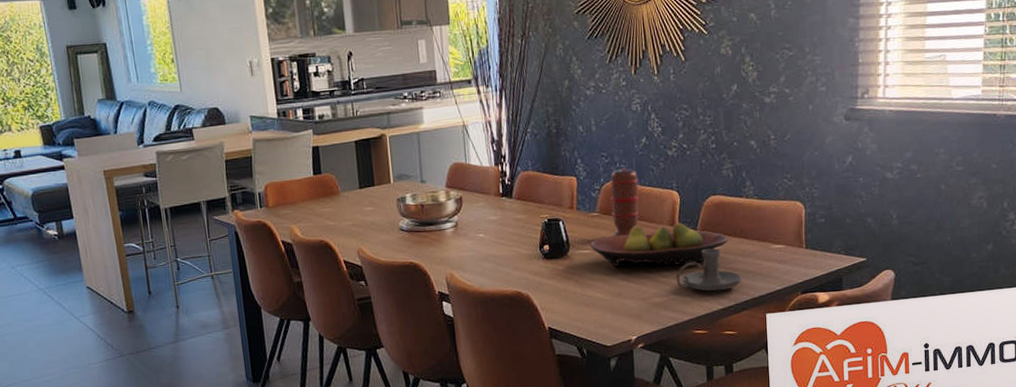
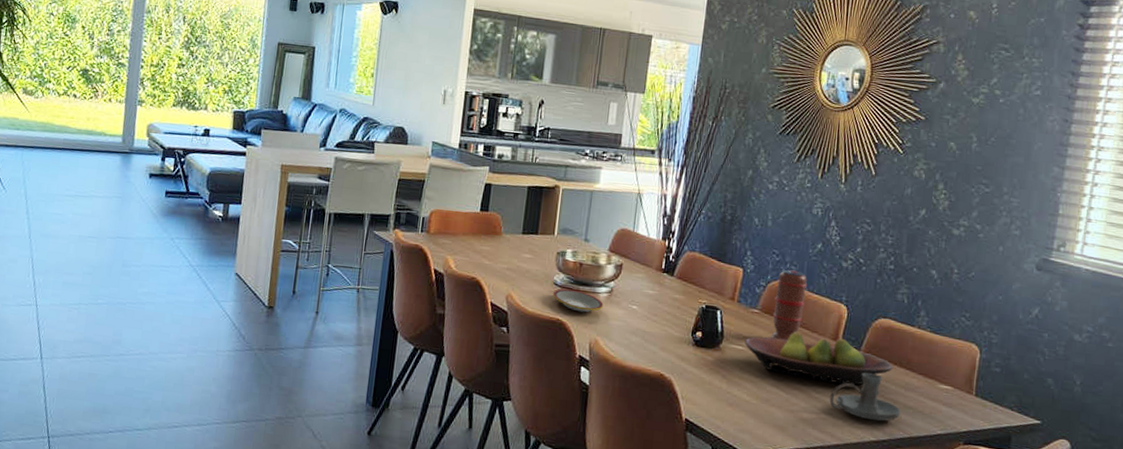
plate: none [402,231,452,252] -> present [553,289,603,313]

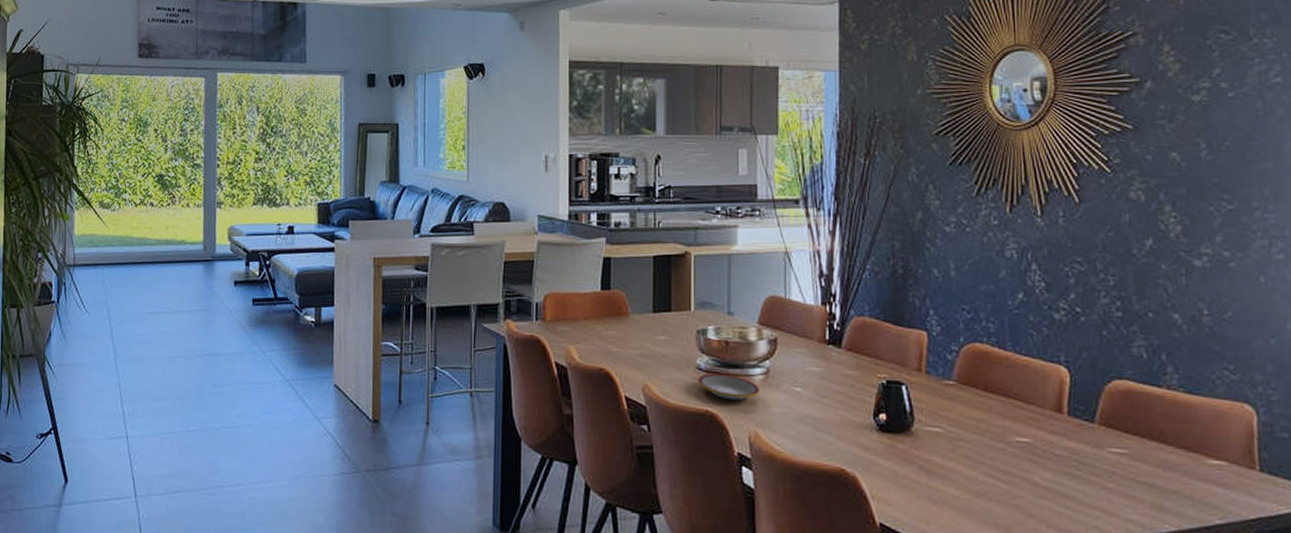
fruit bowl: present [744,331,893,386] -> none [942,404,1142,468]
spice grinder: present [771,270,808,341] -> none [972,328,1013,418]
candle holder: present [829,373,901,422] -> none [1063,451,1162,513]

